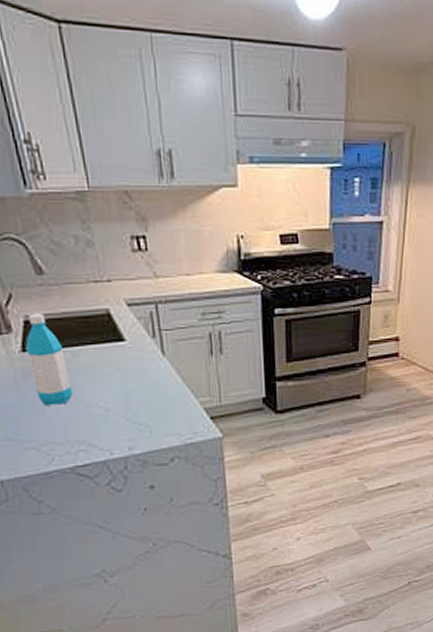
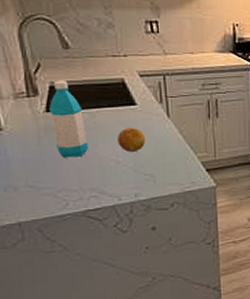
fruit: none [105,367,138,399] -> present [117,127,146,153]

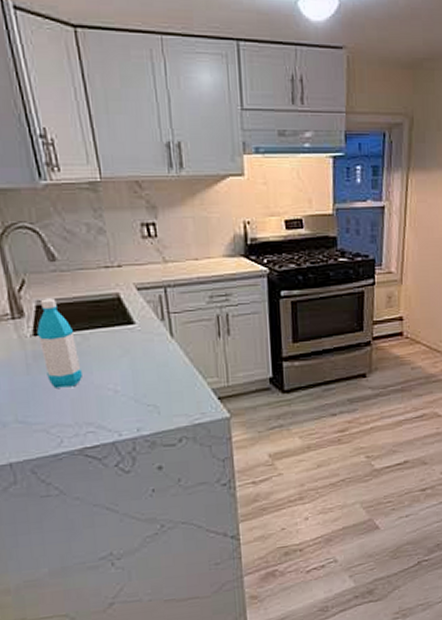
fruit: present [117,127,146,153] -> none [115,350,147,380]

